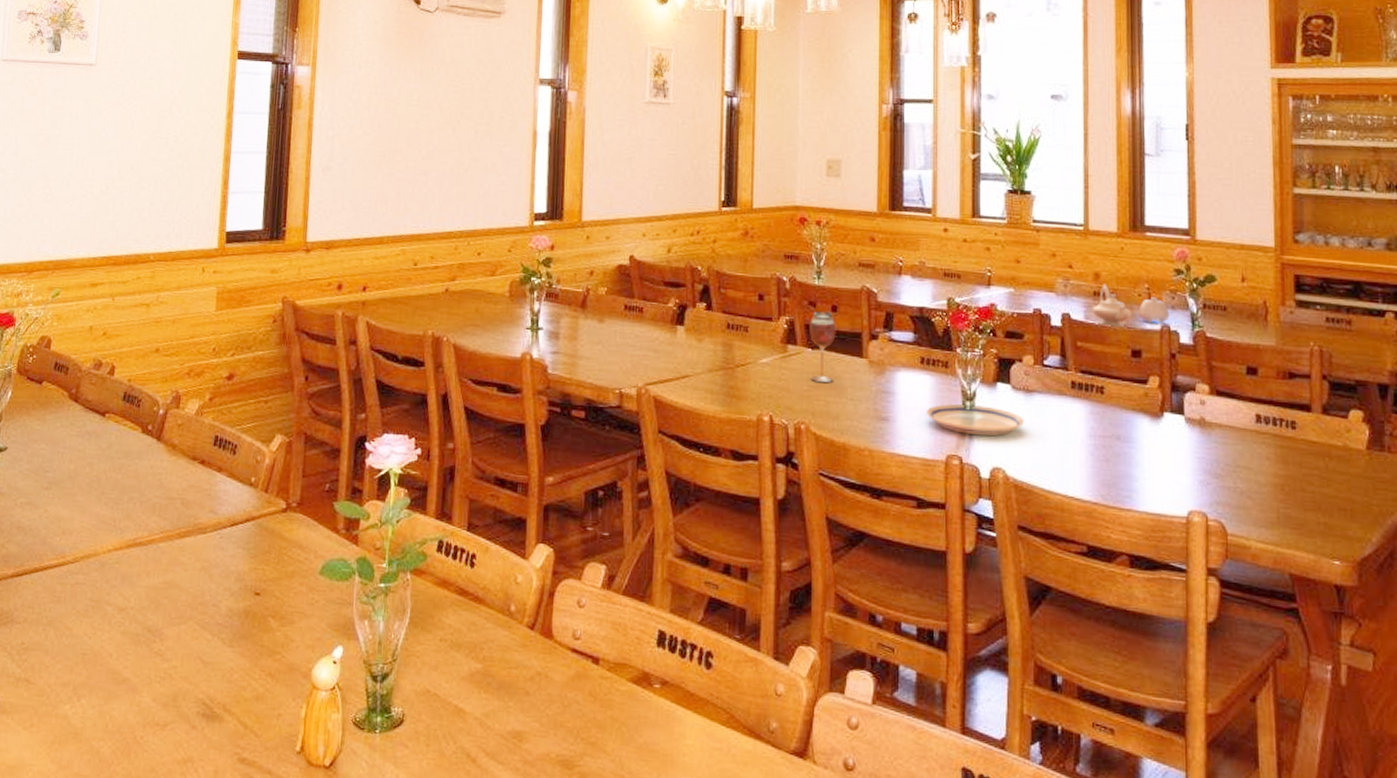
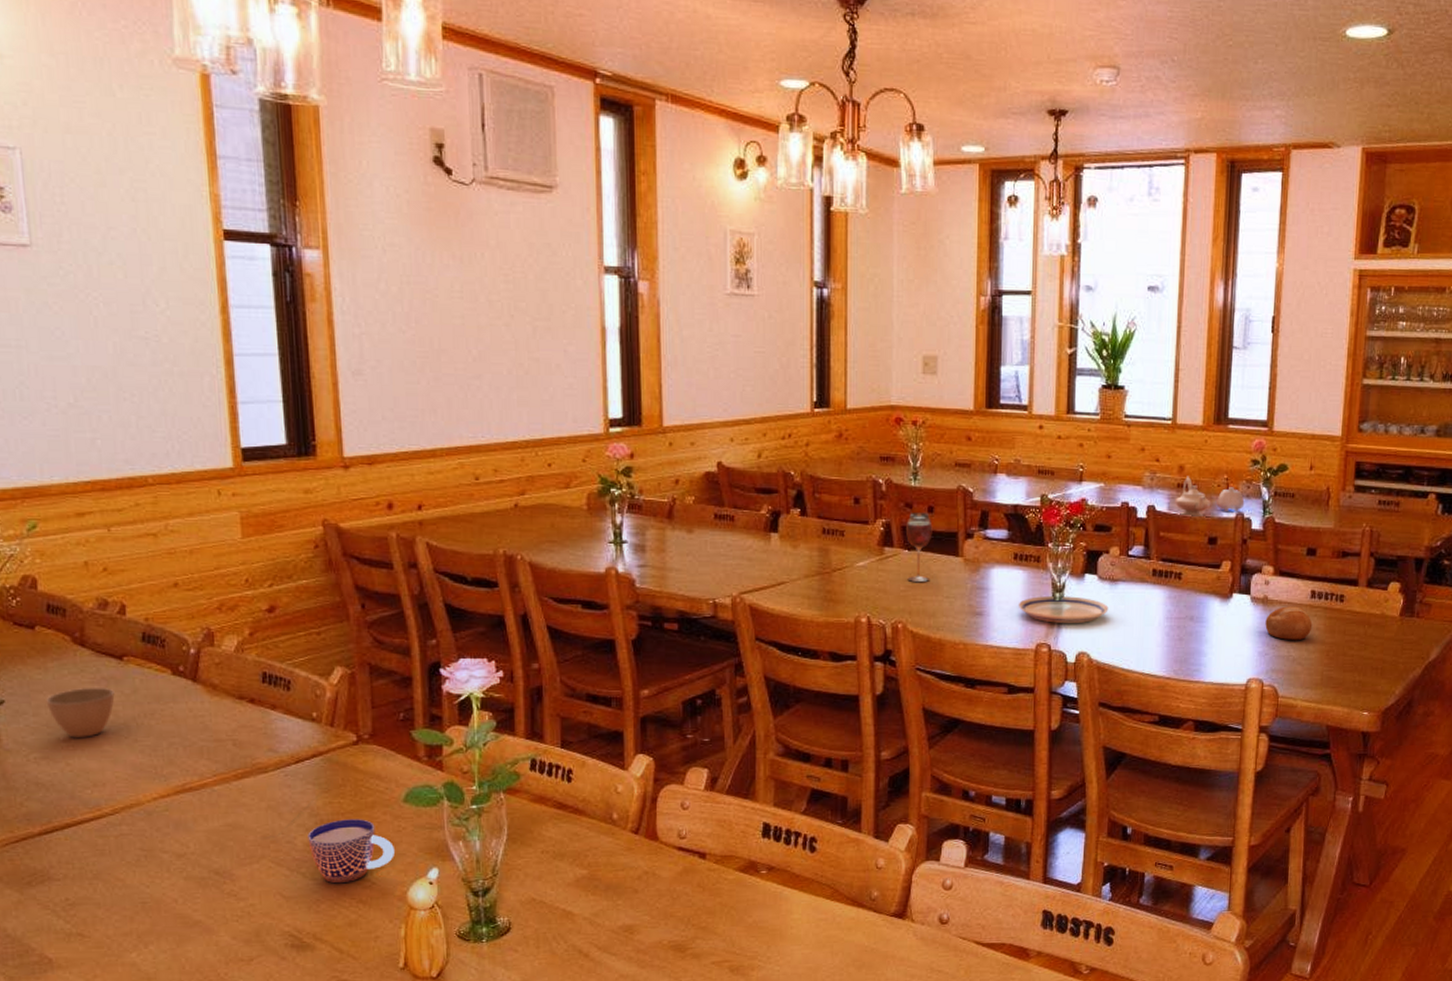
cup: none [39,440,94,487] -> present [46,688,115,738]
cup: none [231,586,306,654] -> present [307,819,394,884]
bread roll: none [1204,430,1261,471] -> present [1265,606,1313,641]

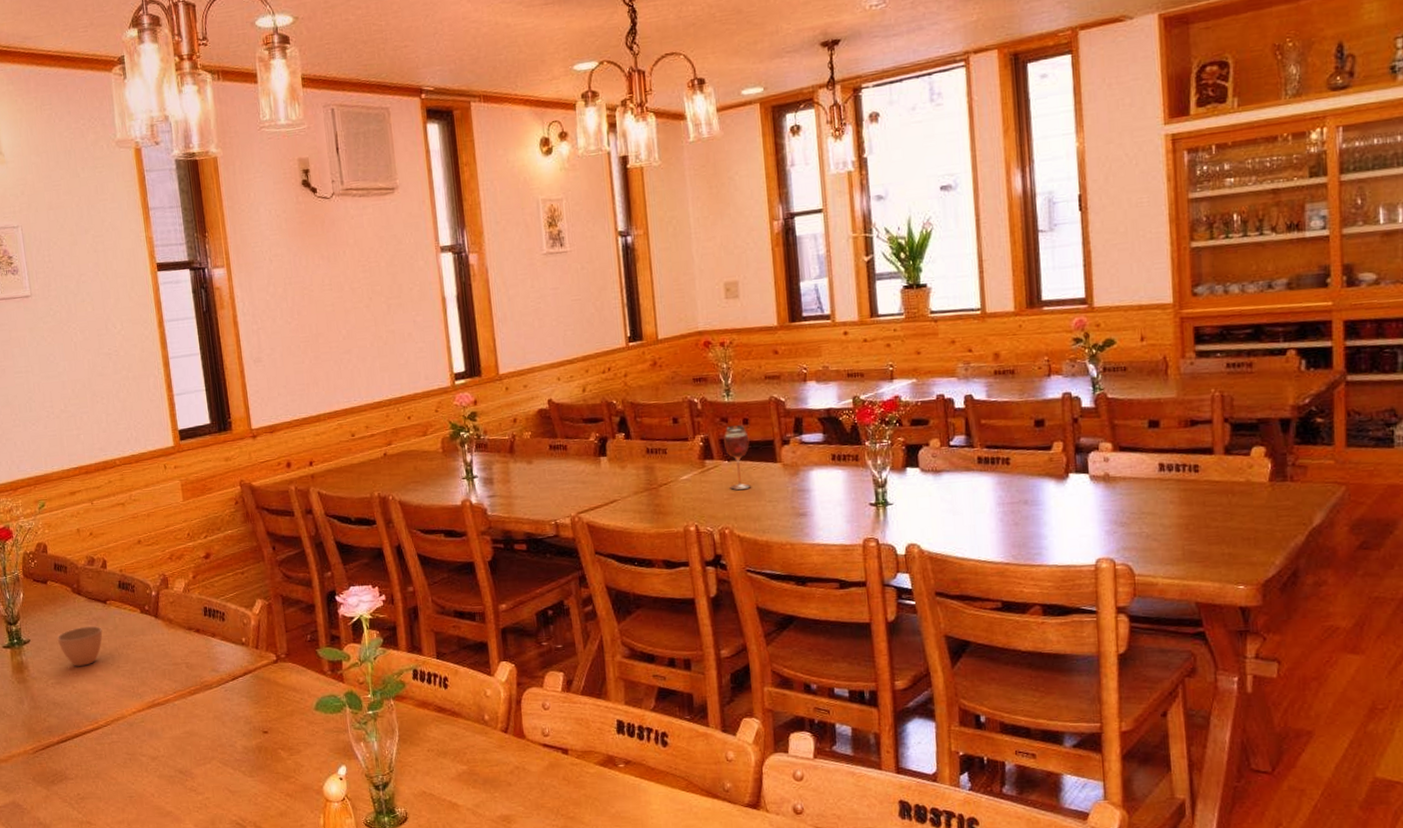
cup: present [307,819,394,884] -> none [244,725,311,780]
plate: present [1018,596,1109,624] -> none [840,490,935,518]
teapot: present [1175,476,1211,516] -> none [993,362,1034,402]
sugar bowl: present [1216,487,1245,513] -> none [1039,367,1071,394]
bread roll: present [1265,606,1313,641] -> none [1109,480,1165,517]

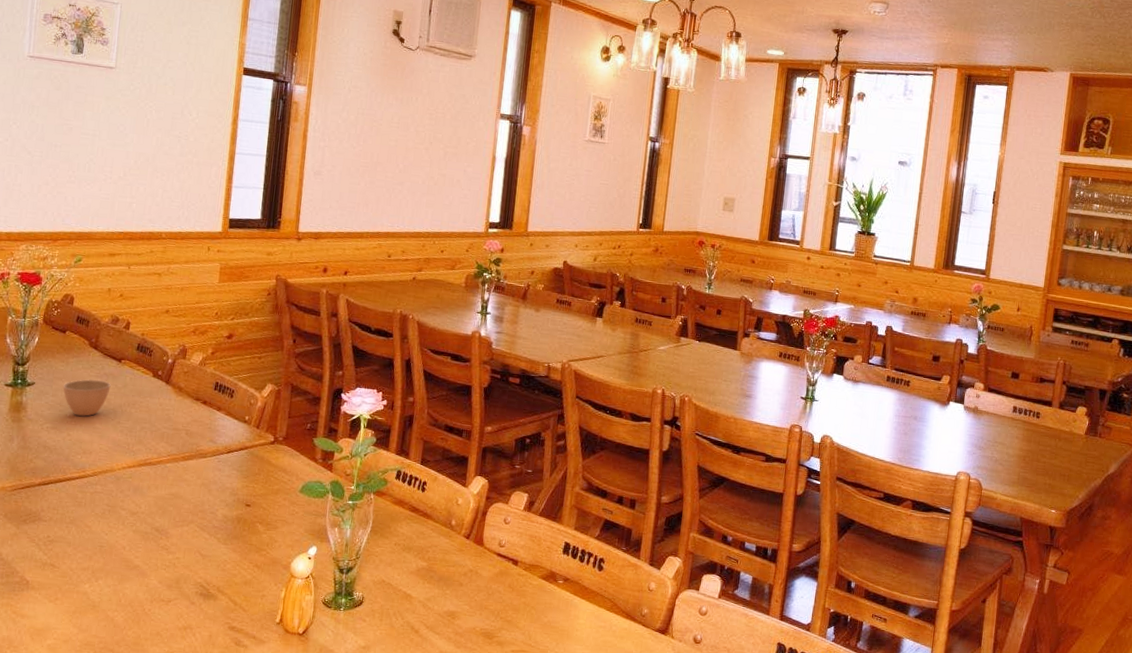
wineglass: present [724,424,751,490] -> none [696,313,719,367]

